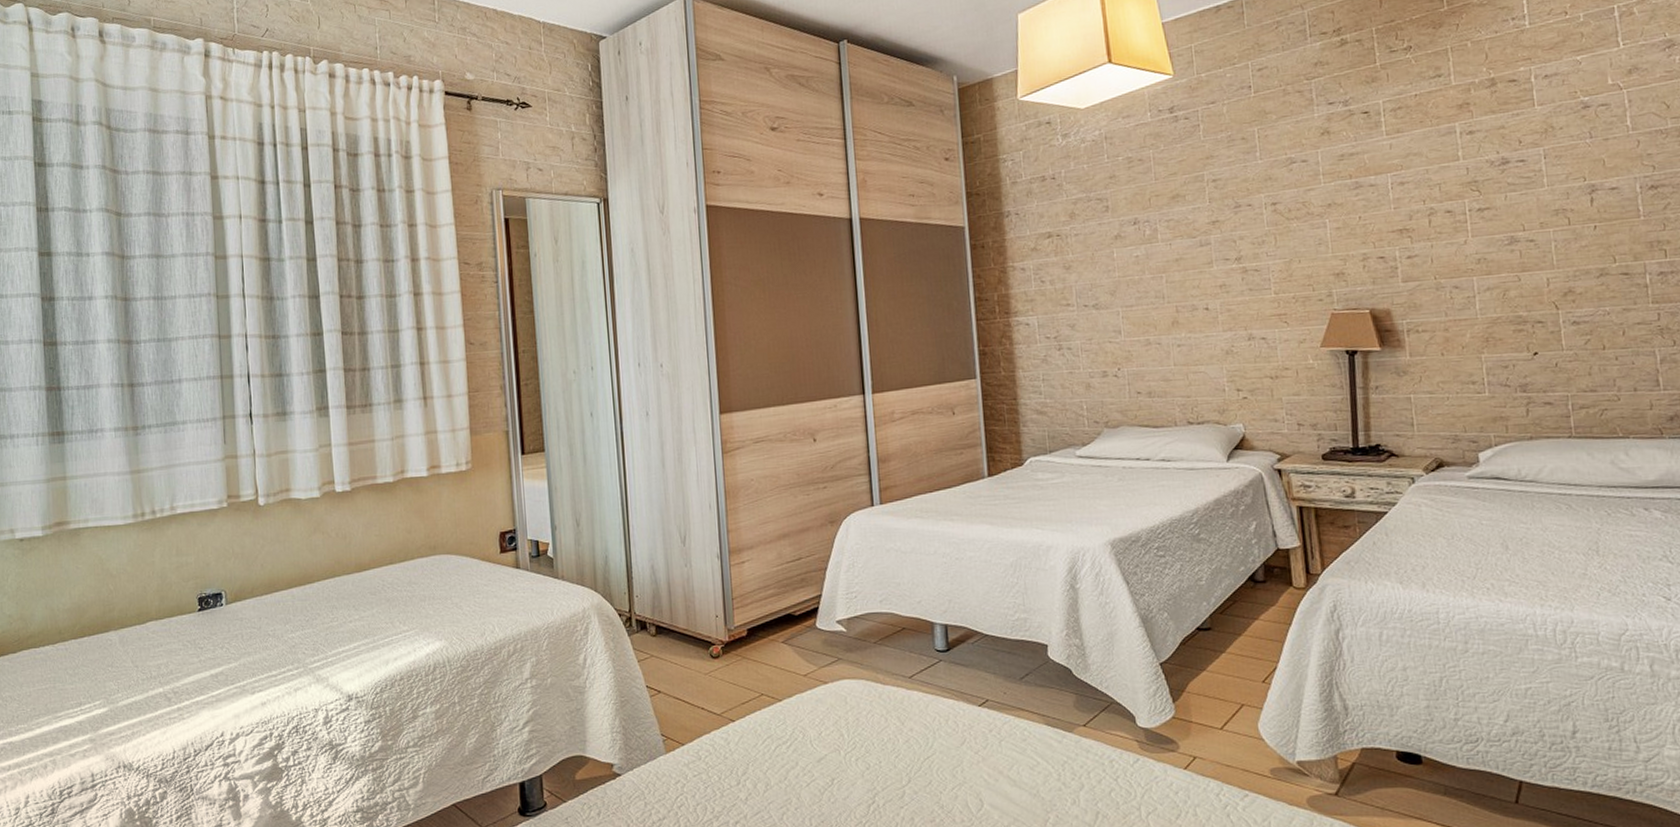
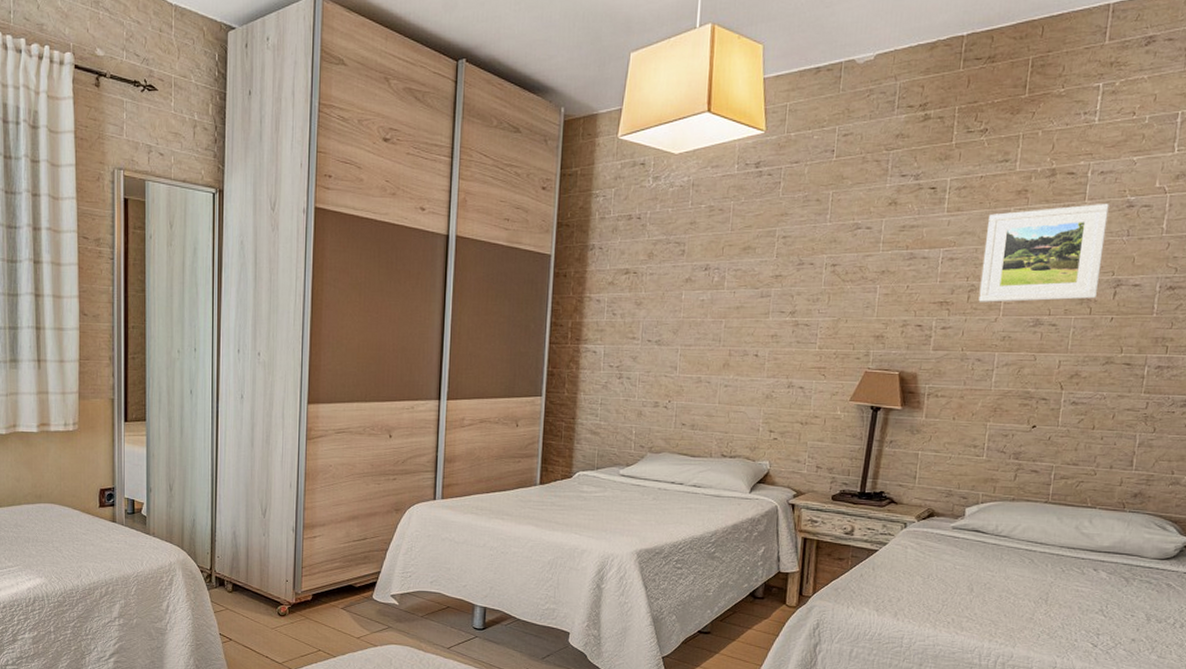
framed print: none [1433,106,1573,225] -> present [978,203,1109,303]

